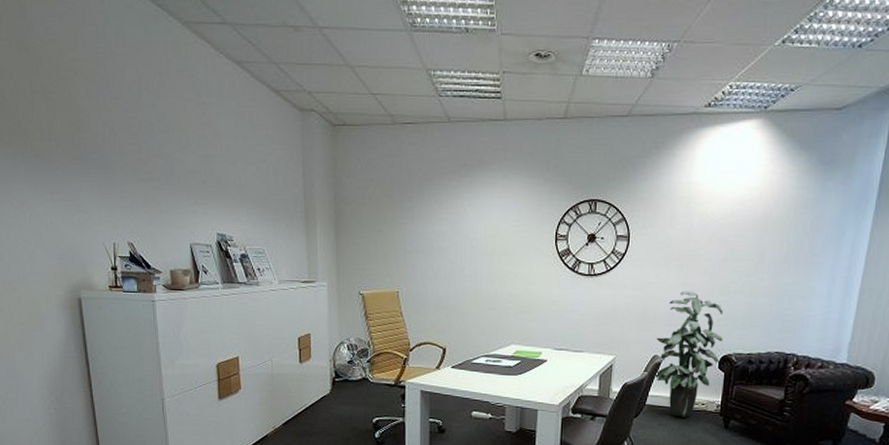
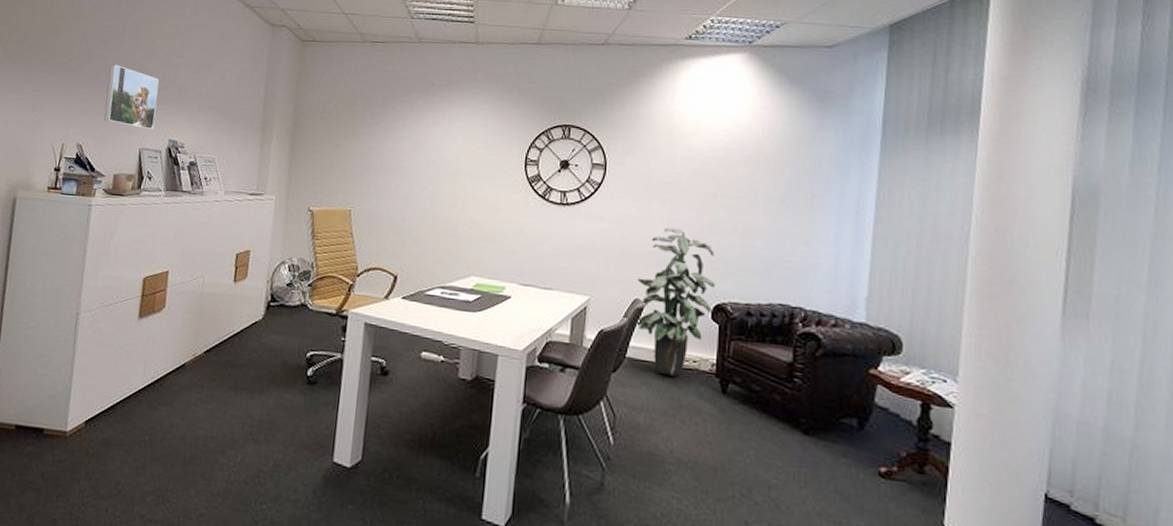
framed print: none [144,159,200,225] -> present [104,64,160,130]

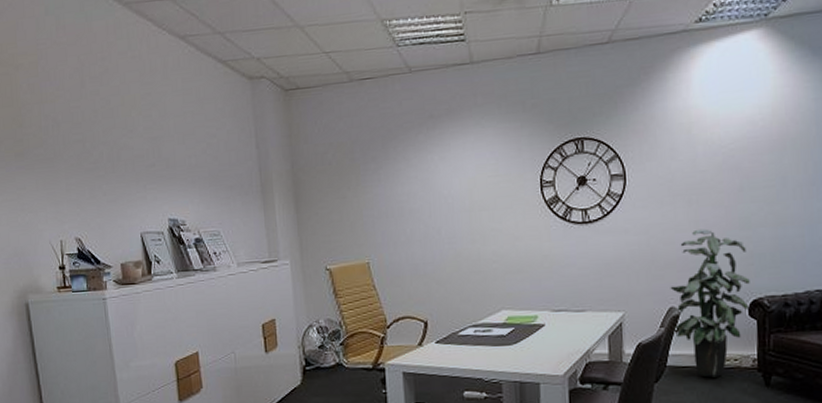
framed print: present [104,64,160,130] -> none [89,147,150,212]

